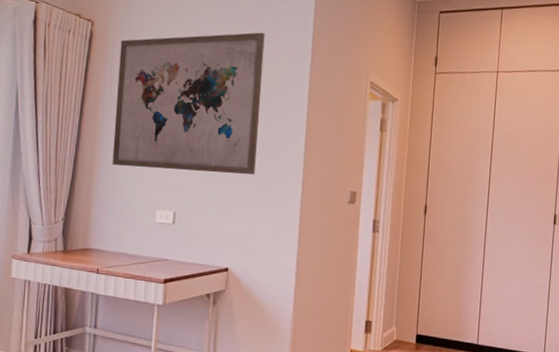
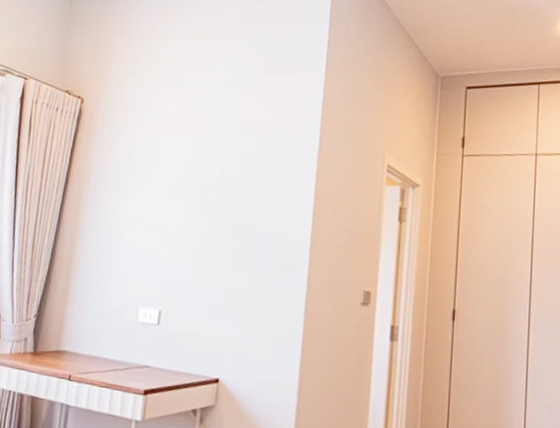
wall art: present [112,32,265,175] -> none [93,110,269,270]

